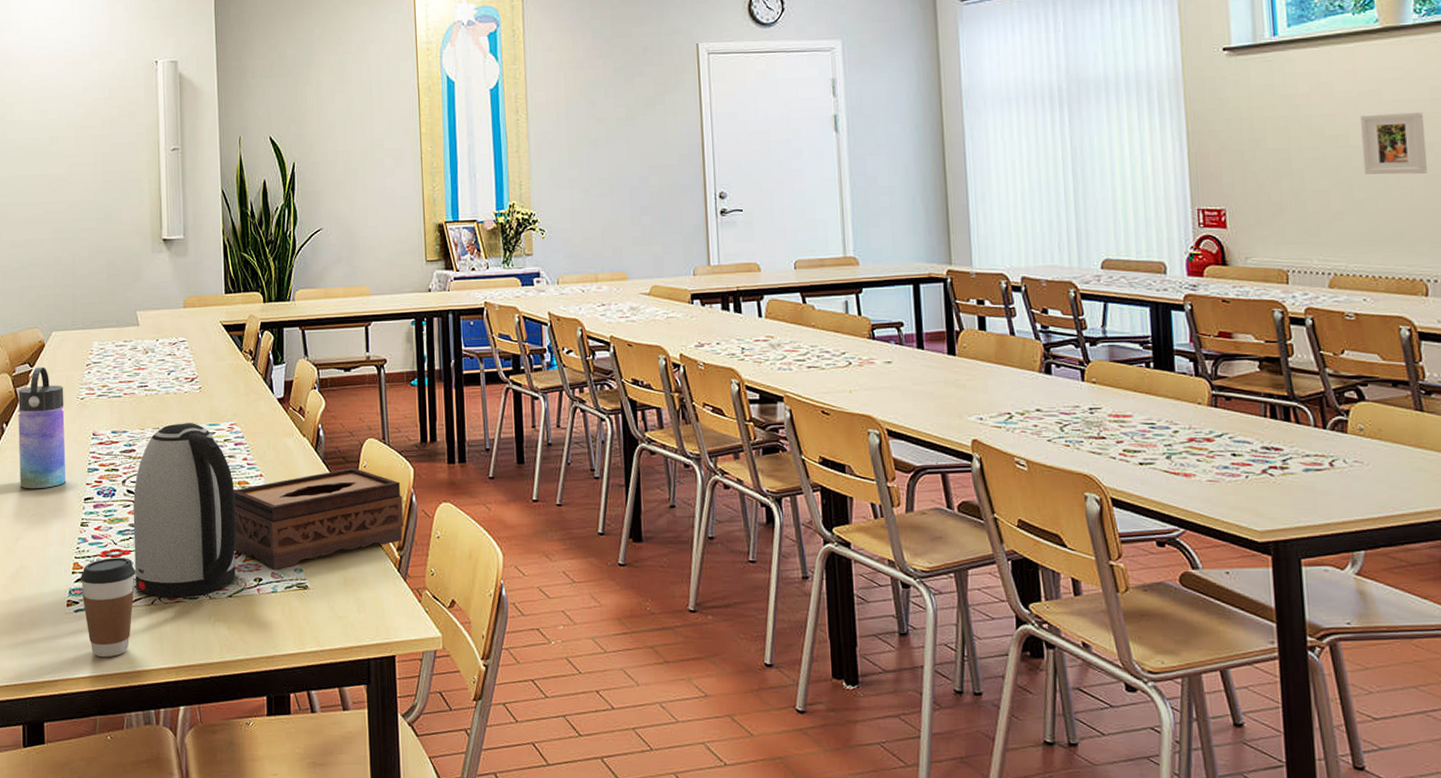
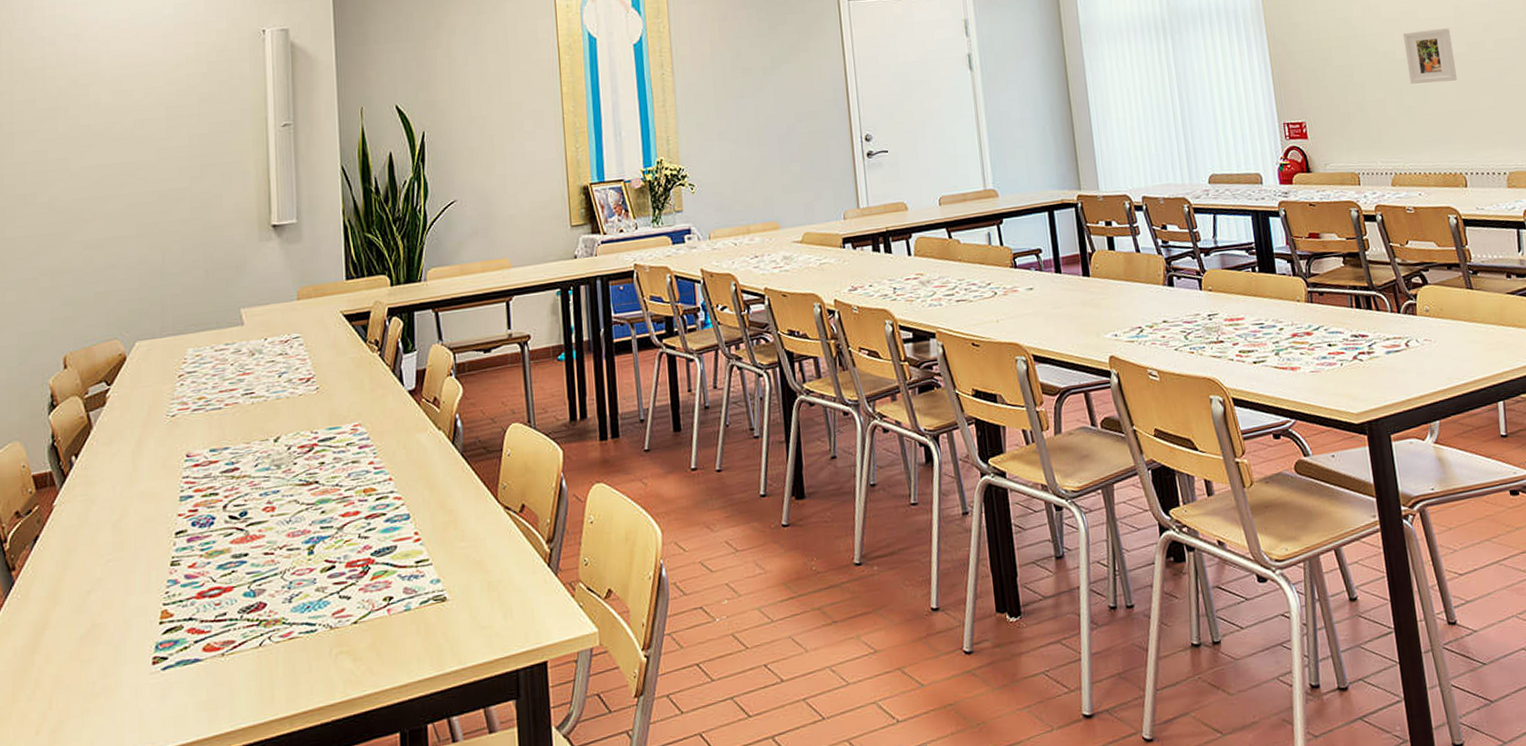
water bottle: present [18,366,66,489] -> none [91,383,152,531]
coffee cup: present [80,558,136,658] -> none [169,595,240,720]
kettle: present [133,423,237,598] -> none [236,428,362,637]
tissue box: present [234,467,404,569] -> none [358,457,553,584]

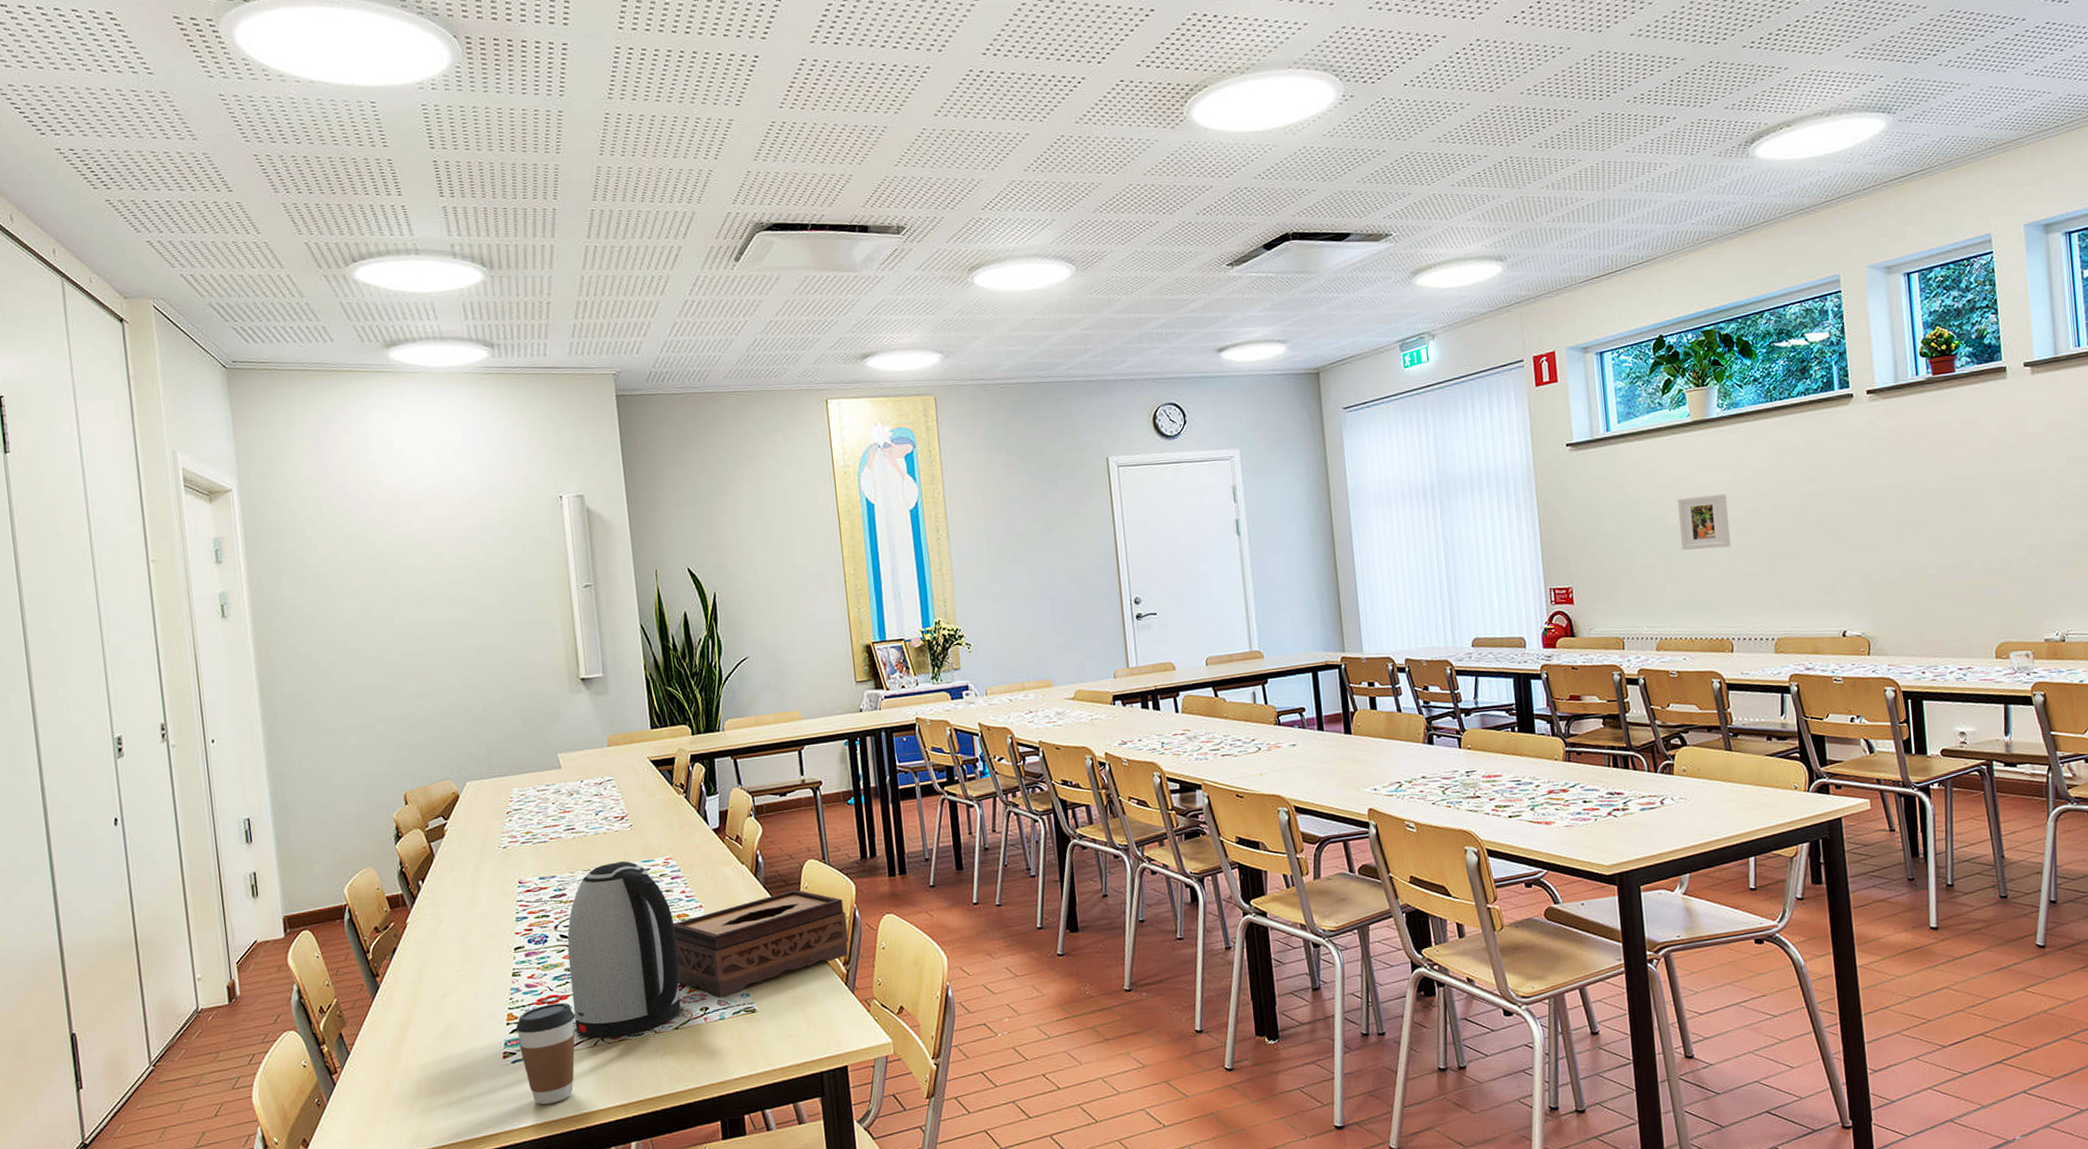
coffee cup: none [169,595,240,720] -> present [515,1003,576,1105]
kettle: none [236,428,362,637] -> present [567,861,681,1038]
tissue box: none [358,457,553,584] -> present [673,889,849,997]

